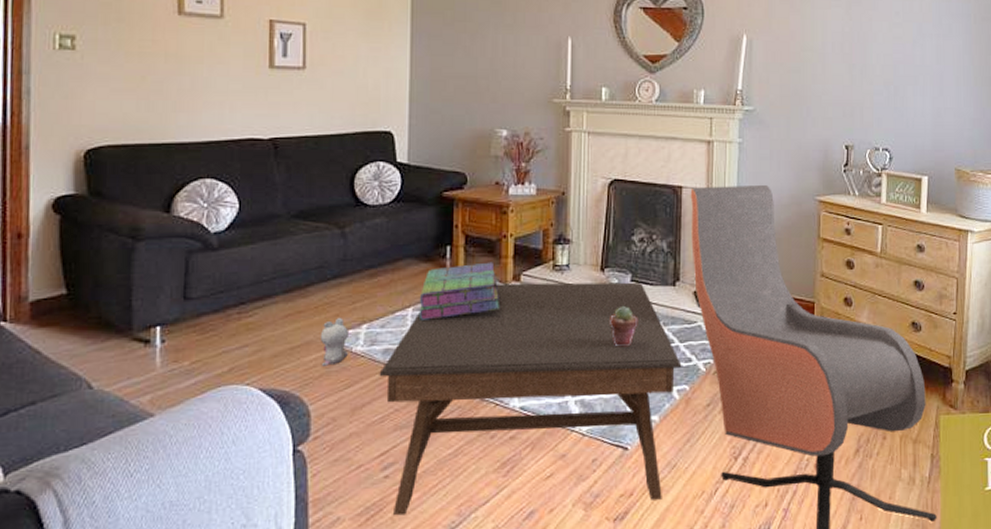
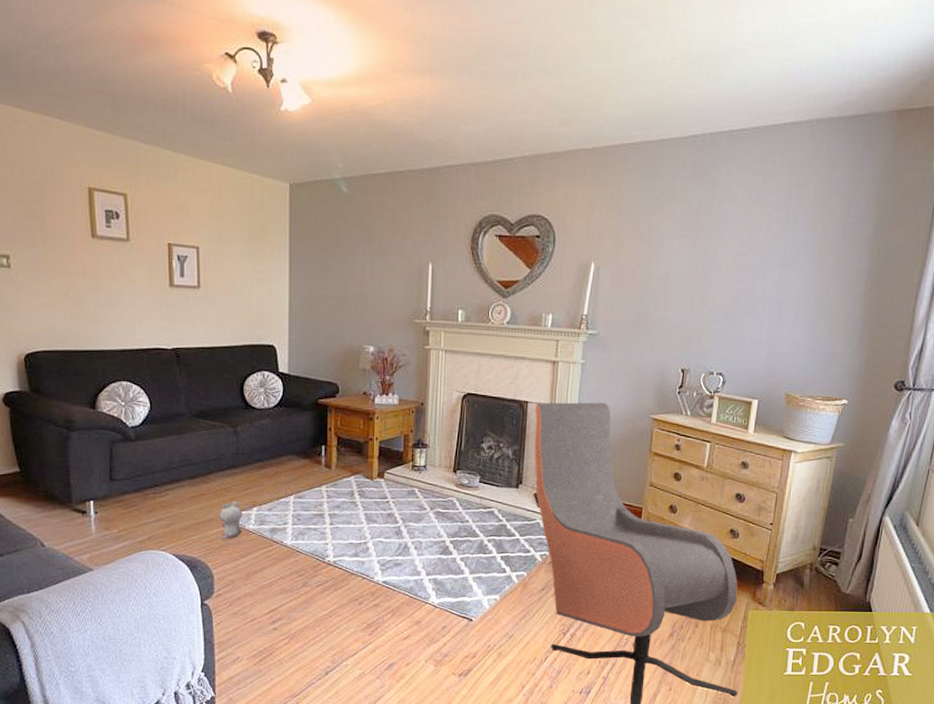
coffee table: present [379,282,682,516] -> none [267,479,521,662]
stack of books: present [419,262,500,320] -> none [299,461,367,507]
potted succulent: present [610,307,638,347] -> none [460,503,485,537]

